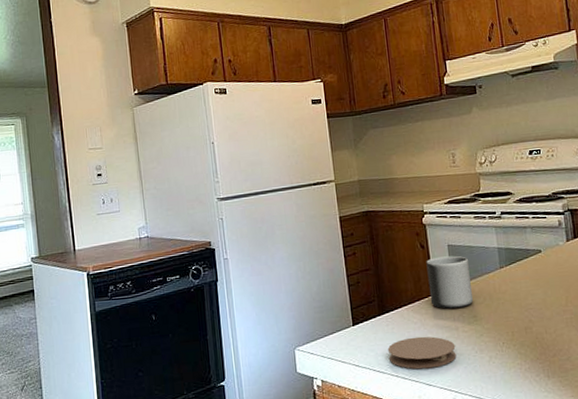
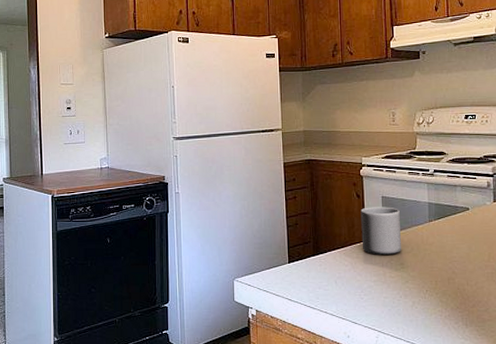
coaster: present [387,336,457,369] -> none [319,278,382,308]

